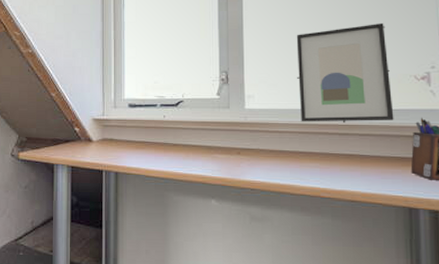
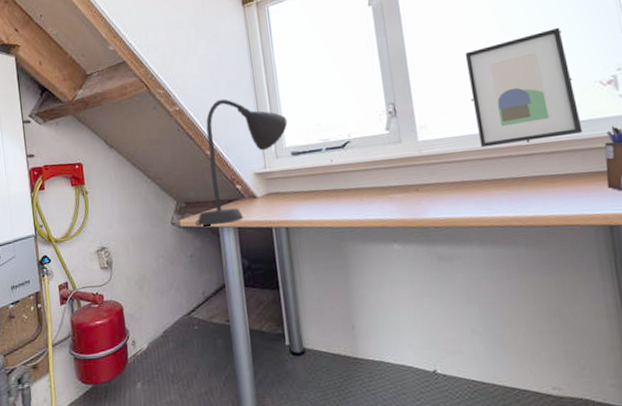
desk lamp: none [32,47,129,161] -> present [195,98,288,226]

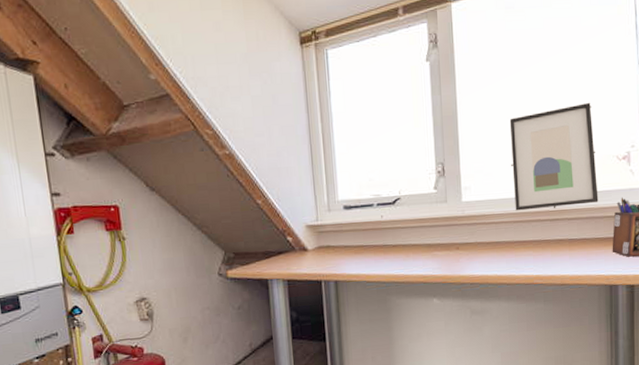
desk lamp: present [195,98,288,226] -> none [243,145,341,278]

